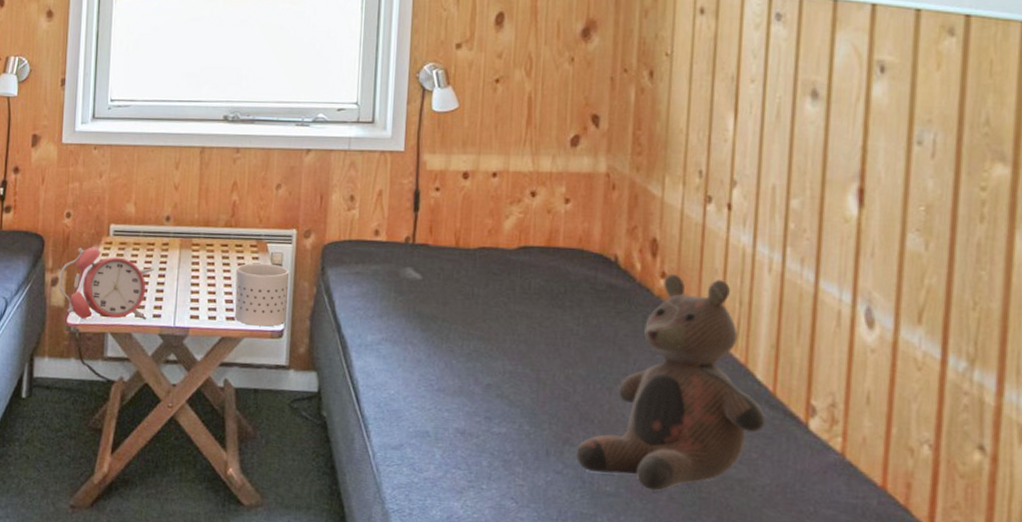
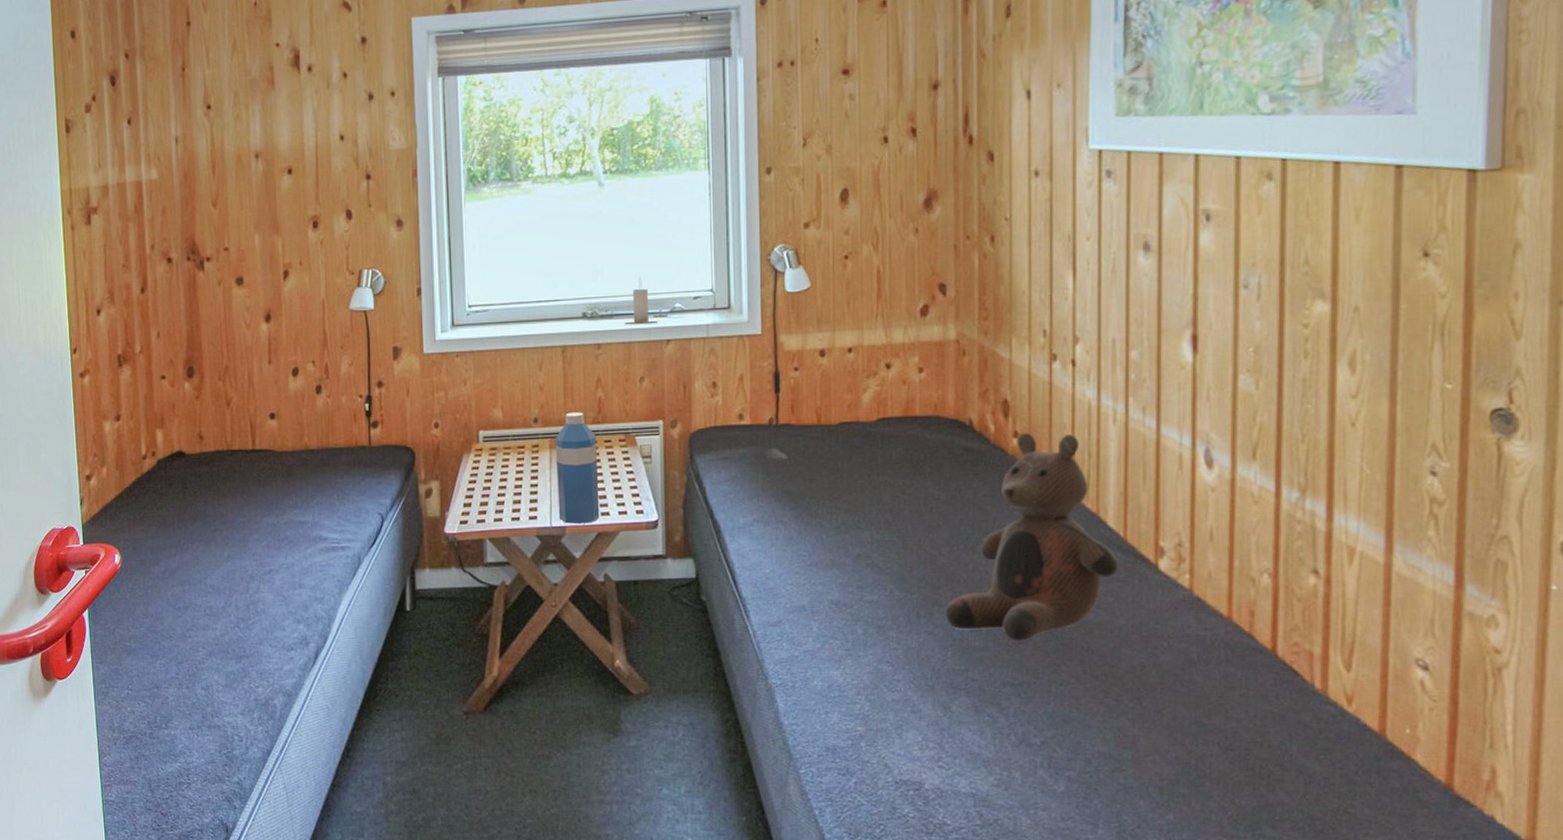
alarm clock: present [58,247,155,319] -> none [432,455,527,527]
water bottle: none [182,213,228,327] -> present [555,412,600,524]
mug: present [234,263,289,327] -> none [607,456,660,519]
candle: none [265,83,300,133] -> present [624,275,659,325]

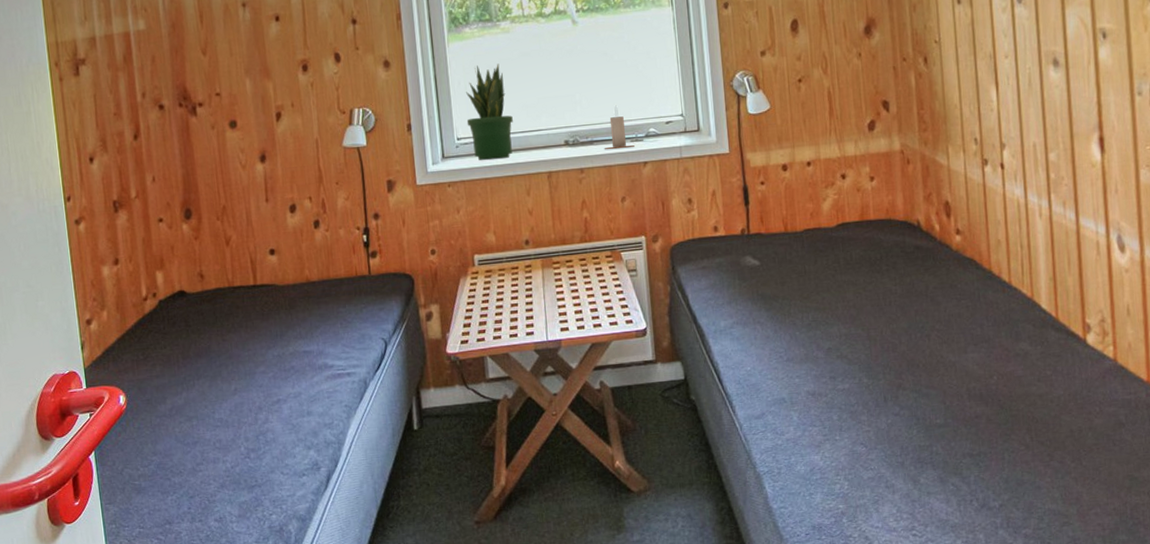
planter: none [479,227,528,331] -> present [466,64,513,161]
water bottle: present [555,412,600,524] -> none [546,232,593,337]
teddy bear: present [944,432,1119,641] -> none [908,229,1054,416]

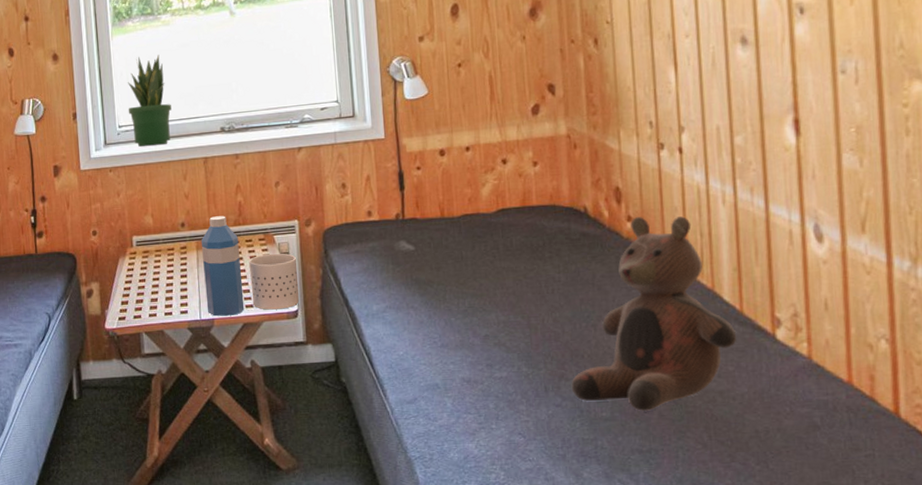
water bottle: none [546,232,593,337] -> present [201,216,245,316]
mug: none [596,270,647,329] -> present [249,253,299,310]
candle: present [604,104,636,150] -> none [258,91,290,137]
teddy bear: none [908,229,1054,416] -> present [571,216,737,411]

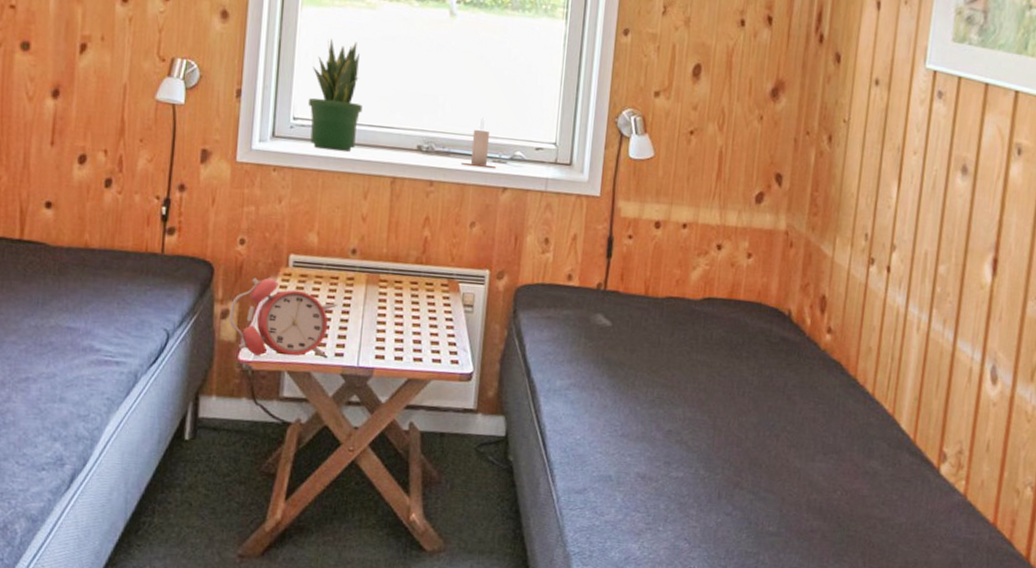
alarm clock: none [93,258,177,323] -> present [229,277,338,358]
water bottle: present [201,216,245,316] -> none [367,248,418,368]
mug: present [249,253,299,310] -> none [422,302,480,369]
candle: none [258,91,290,137] -> present [460,116,497,169]
teddy bear: present [571,216,737,411] -> none [744,329,906,530]

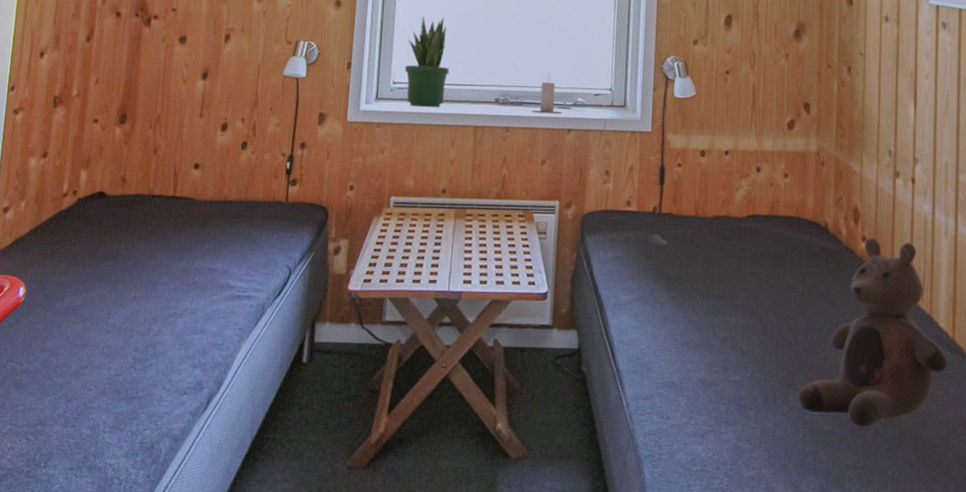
alarm clock: present [229,277,338,358] -> none [341,217,431,285]
teddy bear: none [744,329,906,530] -> present [798,237,948,428]

